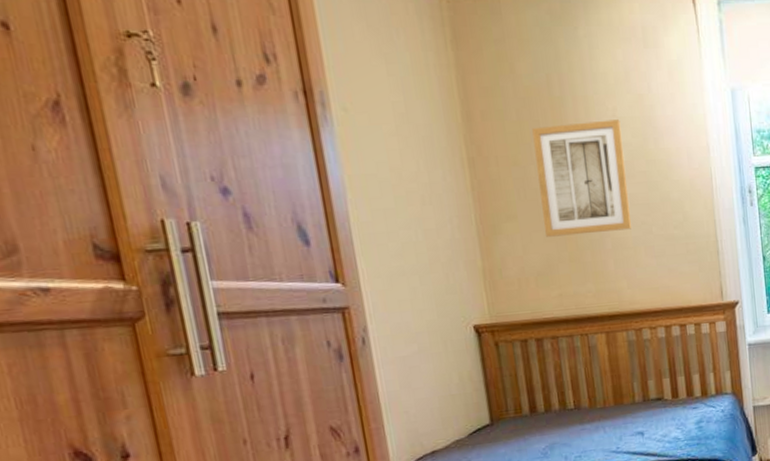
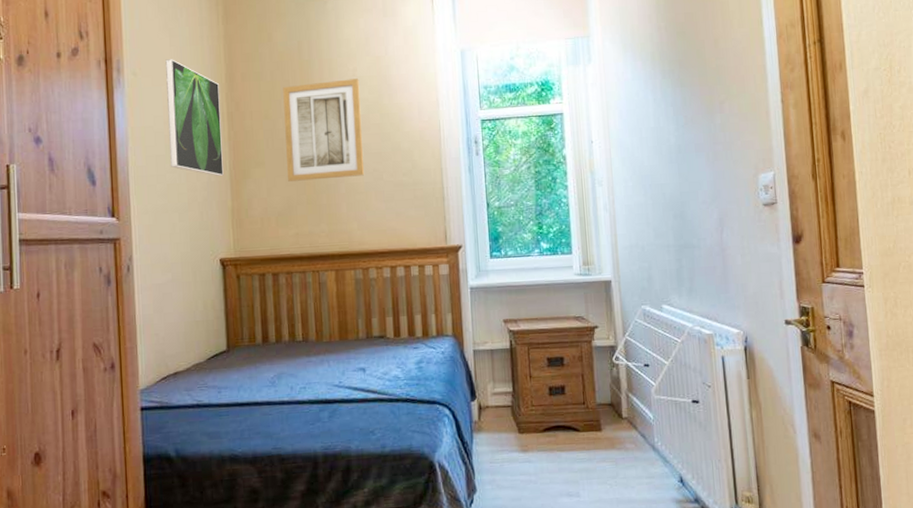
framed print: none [383,92,470,232] -> present [165,59,224,176]

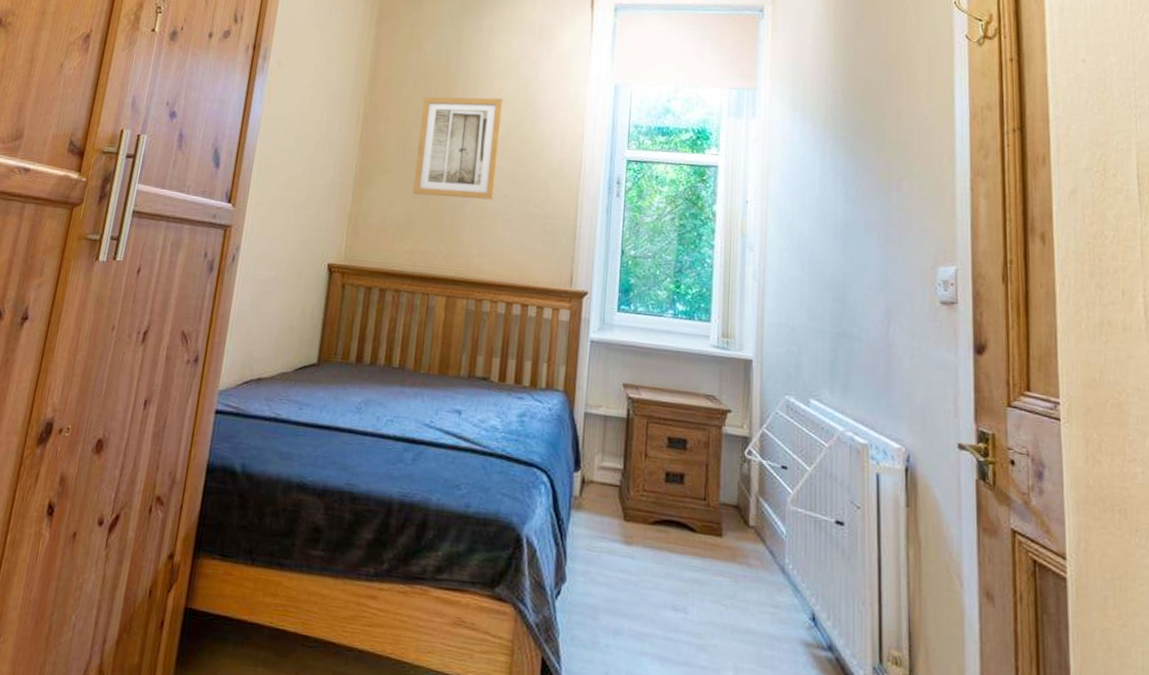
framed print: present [165,59,224,176] -> none [297,53,360,178]

